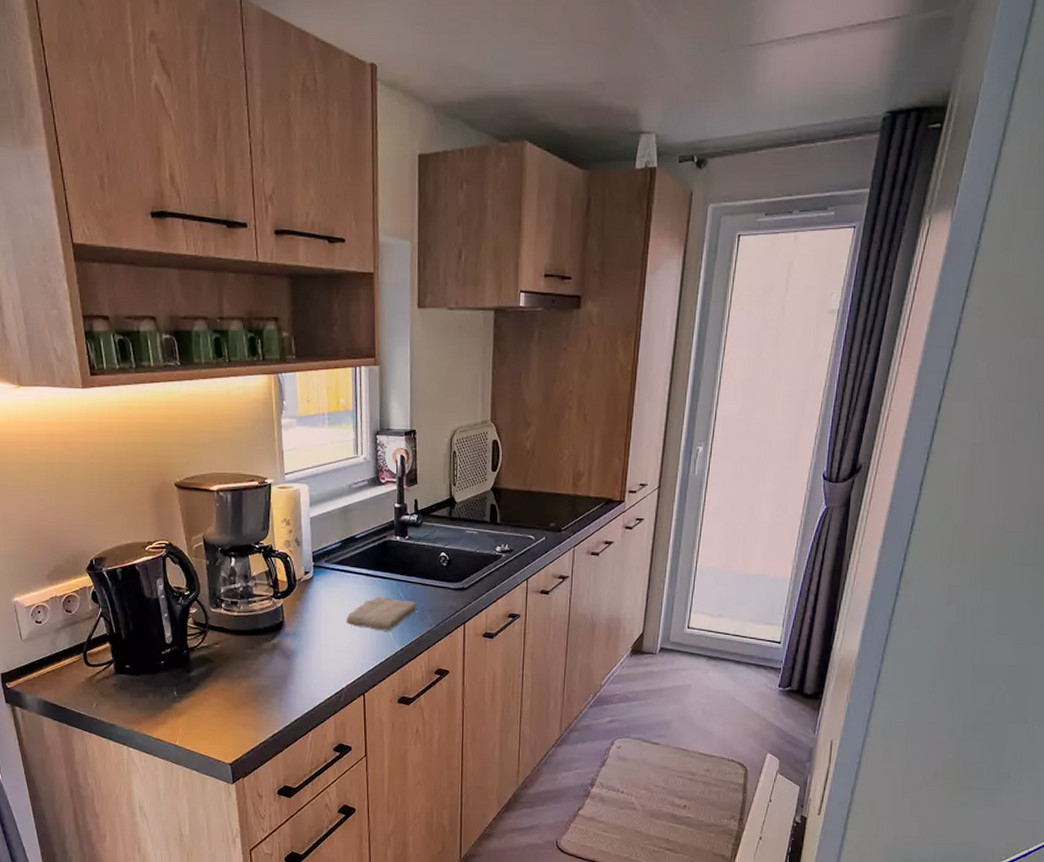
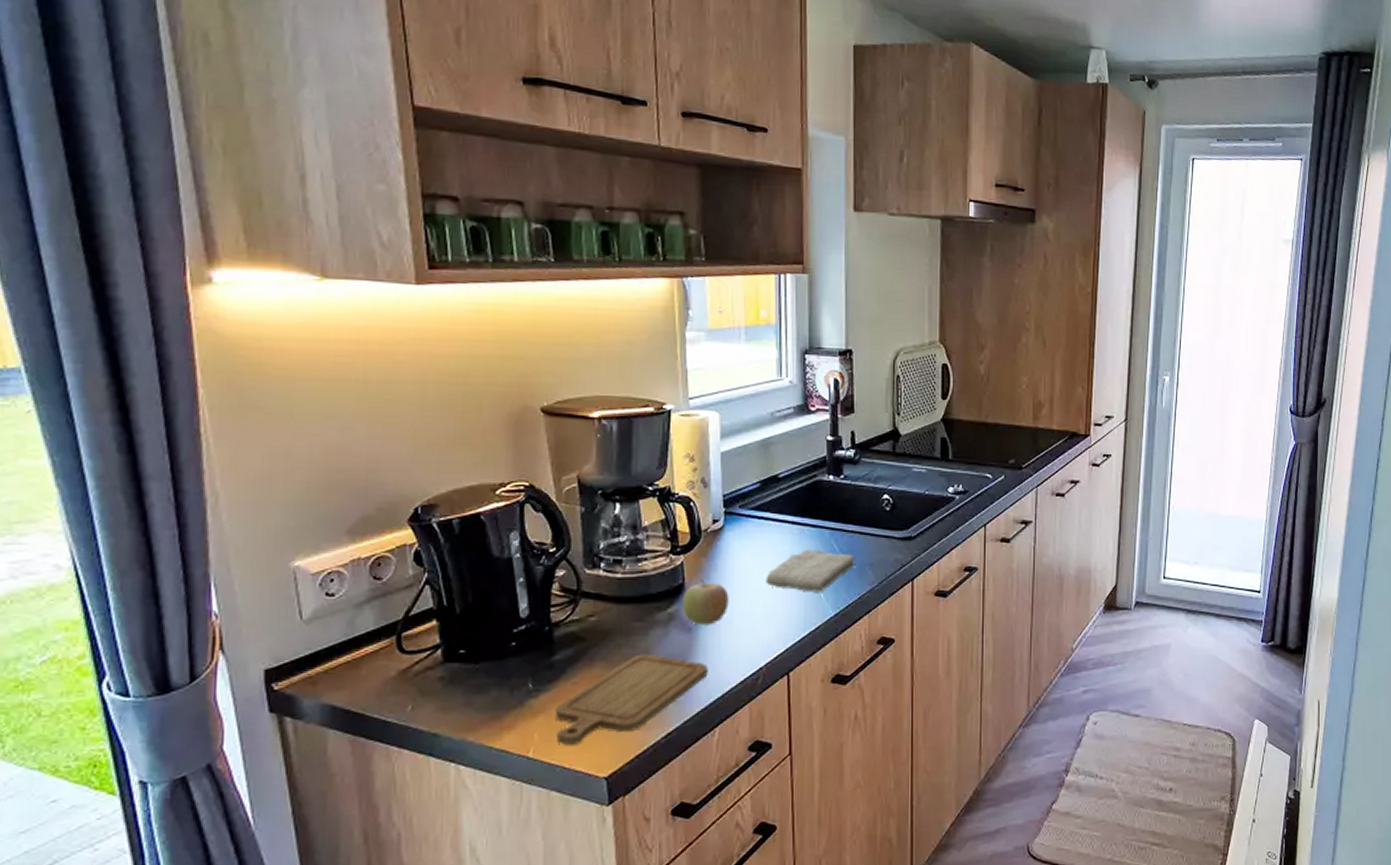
chopping board: none [193,674,303,738] -> present [554,654,708,745]
fruit: none [283,618,318,654] -> present [682,579,729,626]

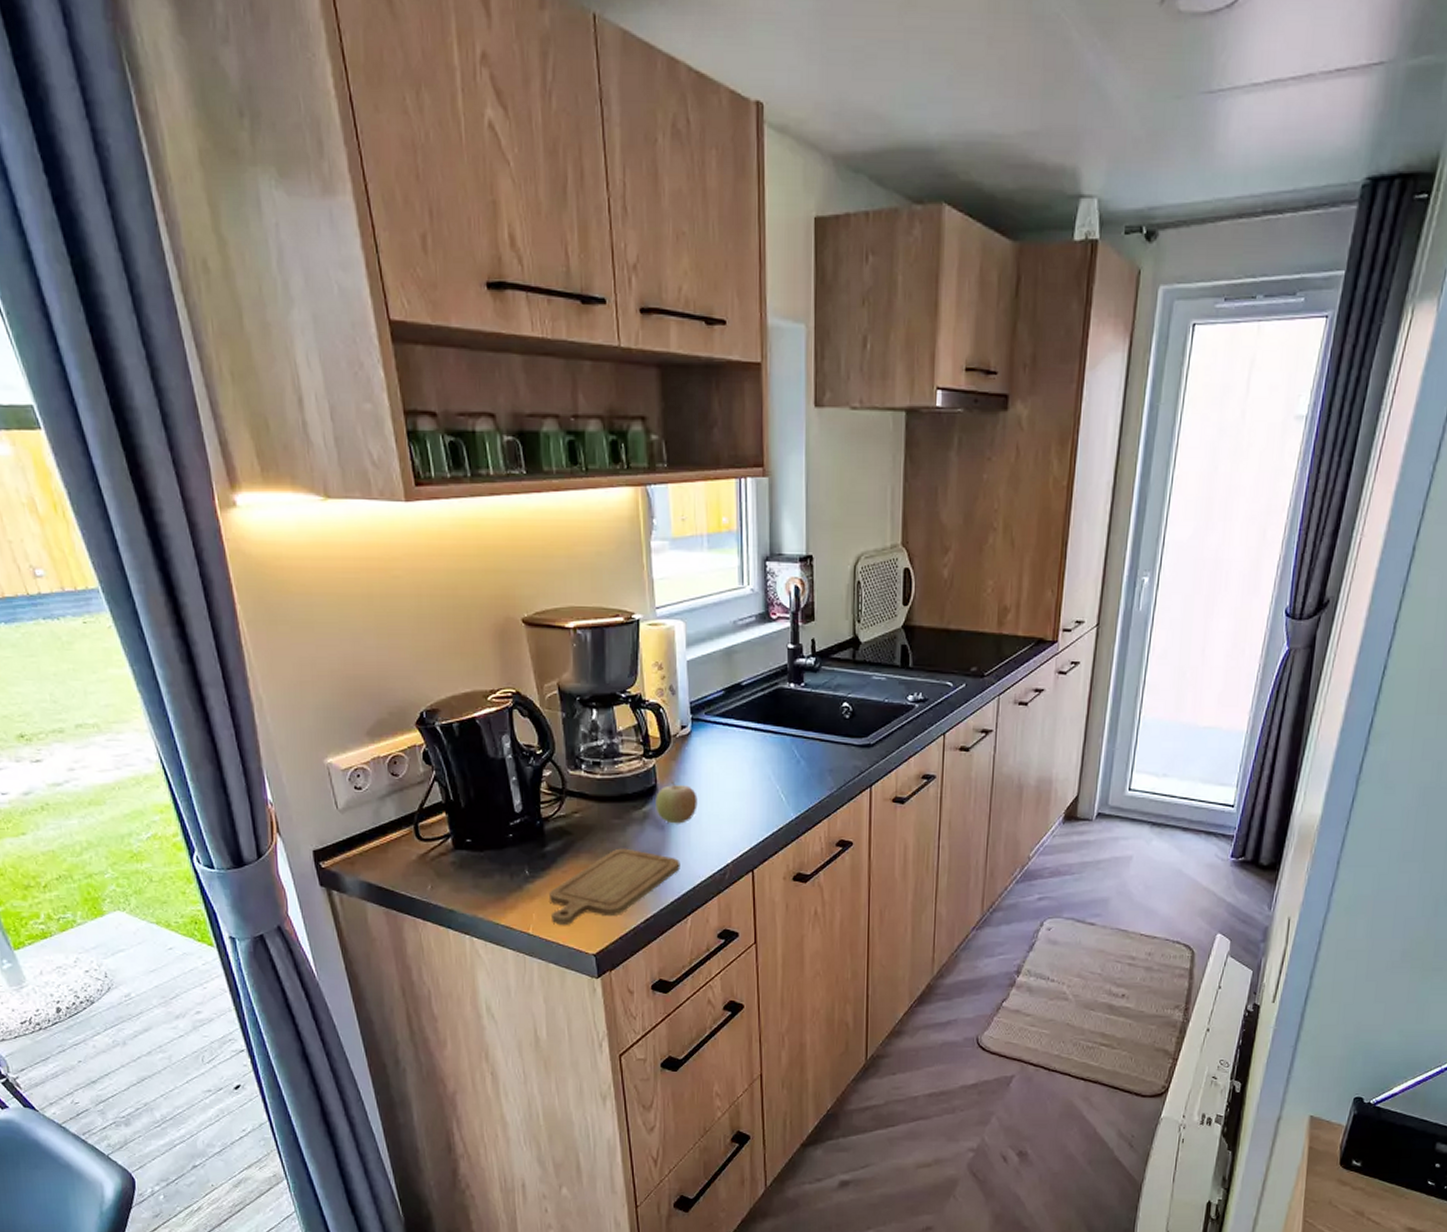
washcloth: present [766,550,855,593] -> none [731,756,815,796]

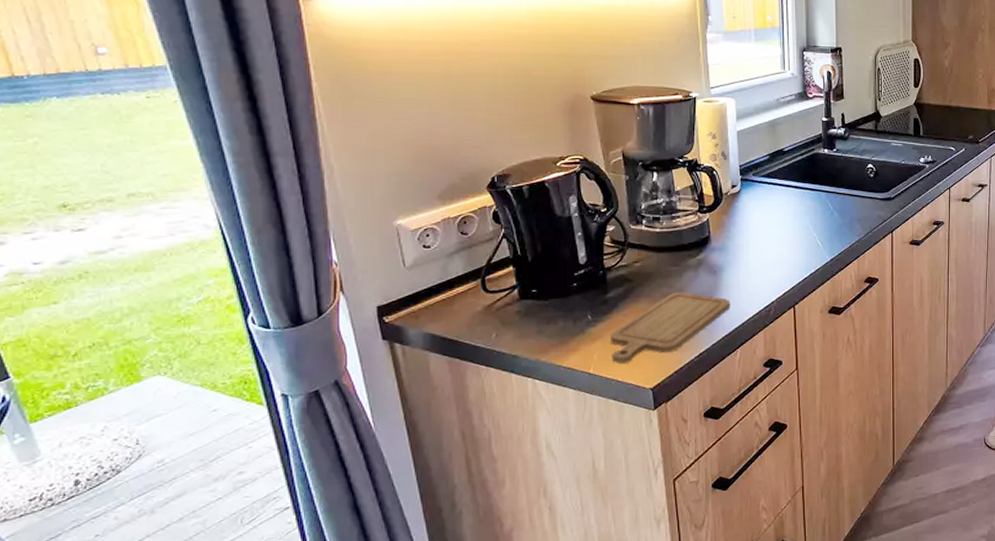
fruit: present [655,781,698,824] -> none [709,232,746,269]

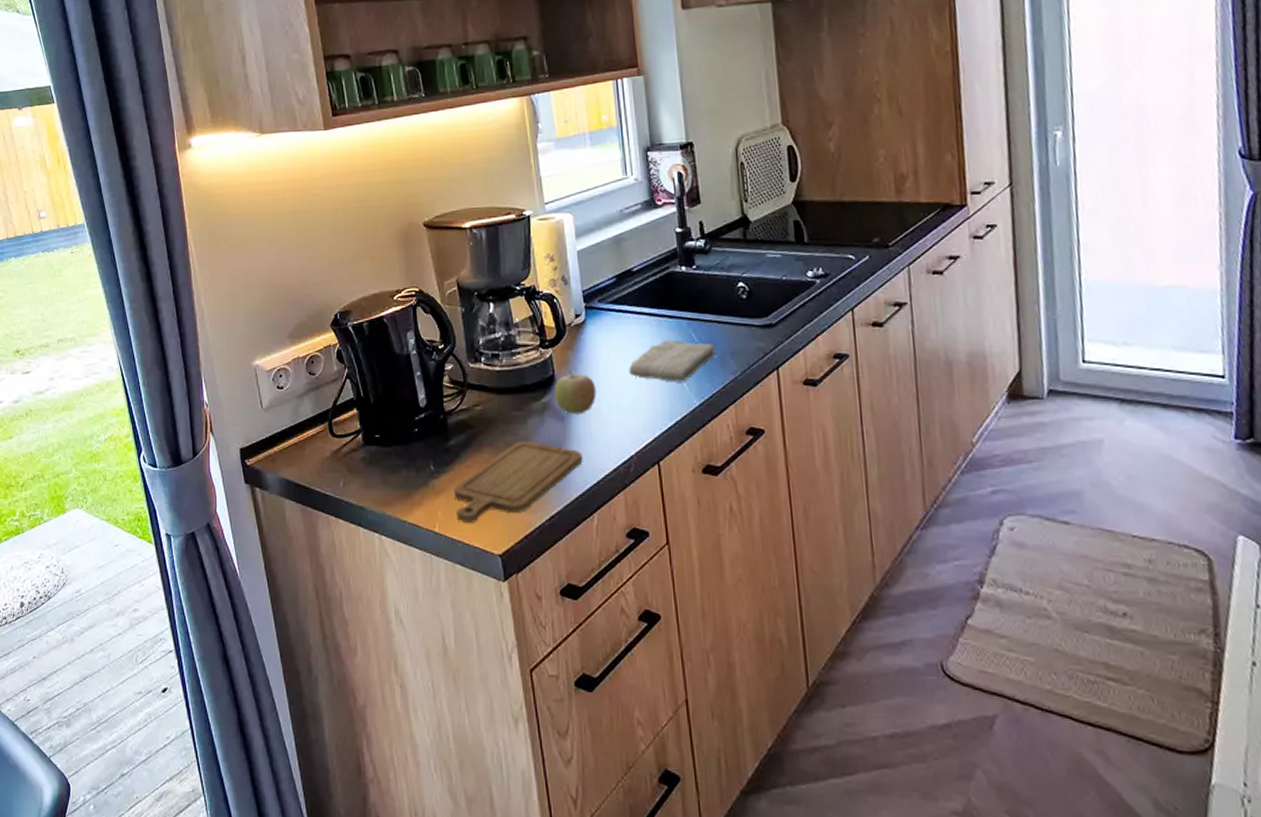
fruit: none [709,232,746,269] -> present [554,370,597,415]
washcloth: none [775,209,846,242] -> present [629,340,716,382]

